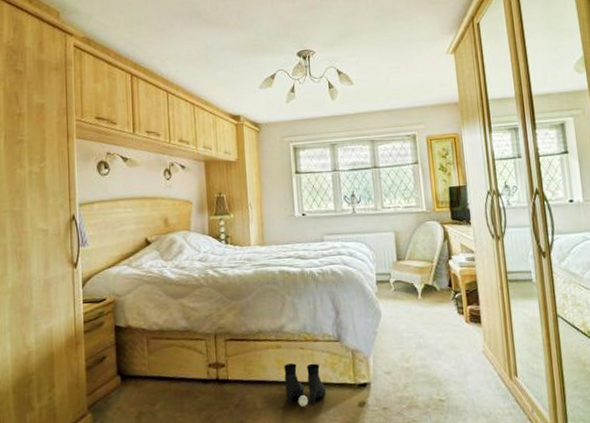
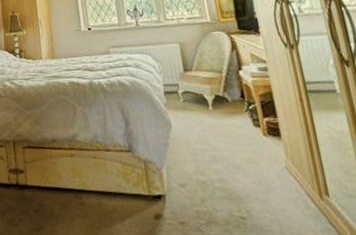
boots: present [284,363,327,407] -> none [78,172,121,217]

